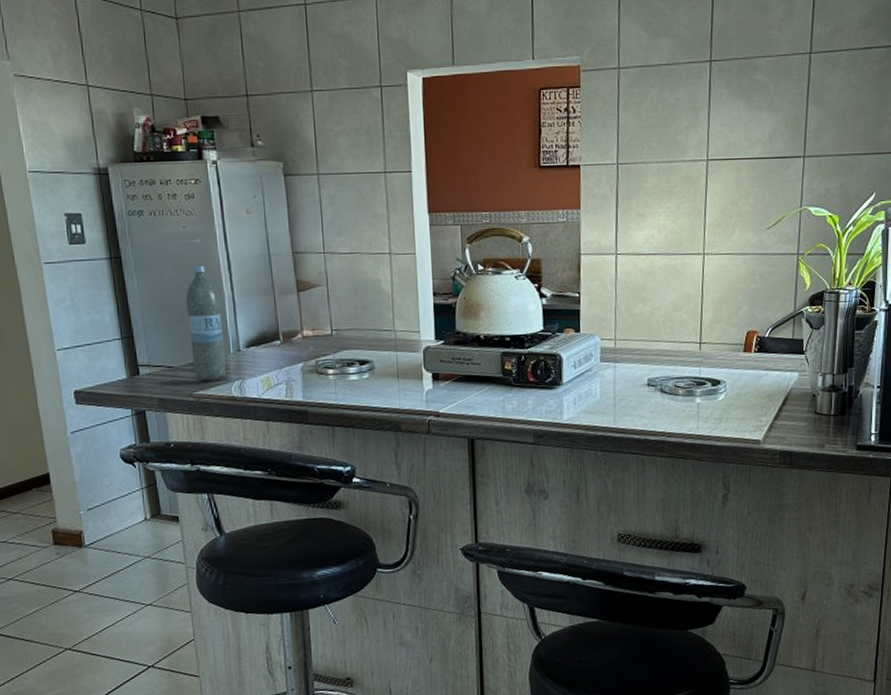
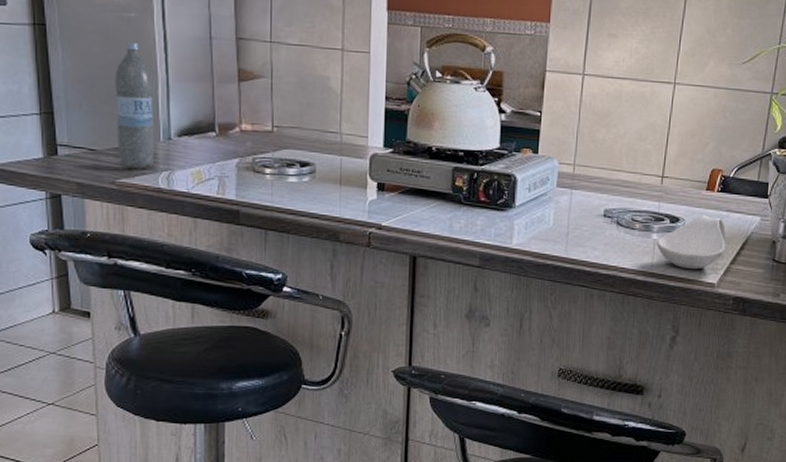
spoon rest: none [700,375,769,429] -> present [656,215,727,270]

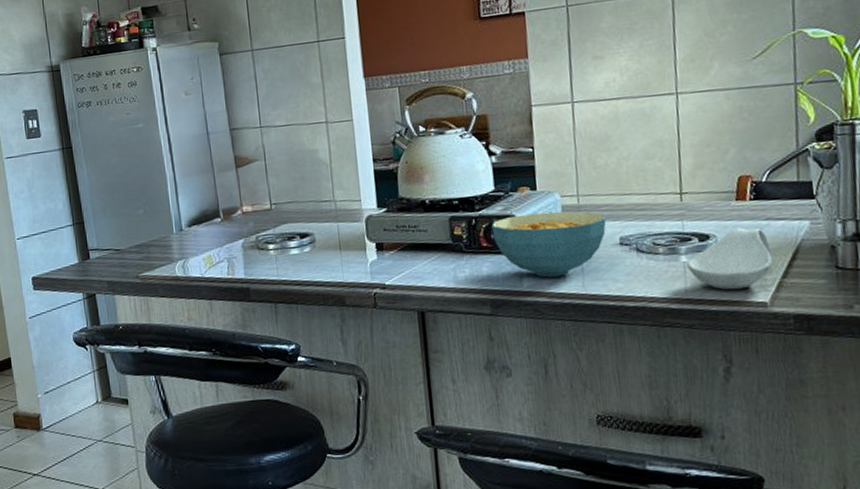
water bottle: present [114,41,155,169] -> none [130,149,170,262]
cereal bowl: none [491,175,595,239] -> present [491,211,606,278]

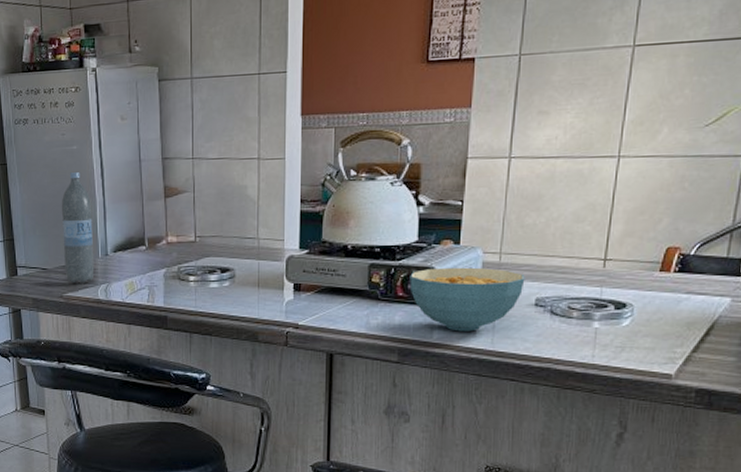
water bottle: none [130,149,170,262] -> present [61,171,95,284]
spoon rest: present [687,227,774,290] -> none [598,299,687,360]

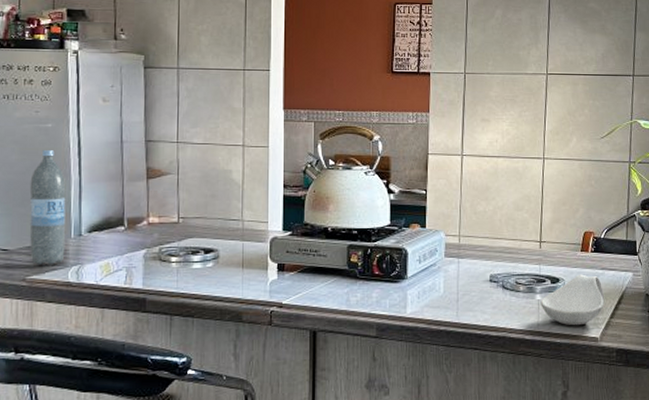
cereal bowl: present [410,267,525,332] -> none [384,248,480,306]
spoon rest: none [598,299,687,360] -> present [540,274,605,326]

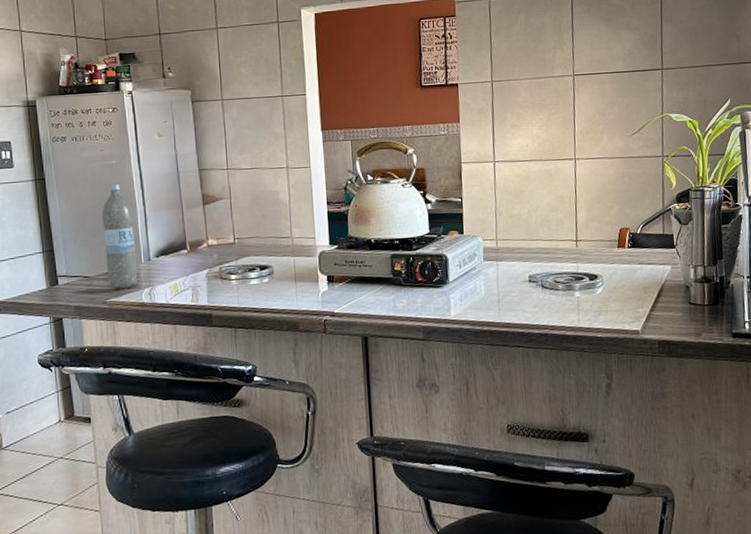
spoon rest: present [540,274,605,326] -> none [580,270,645,320]

